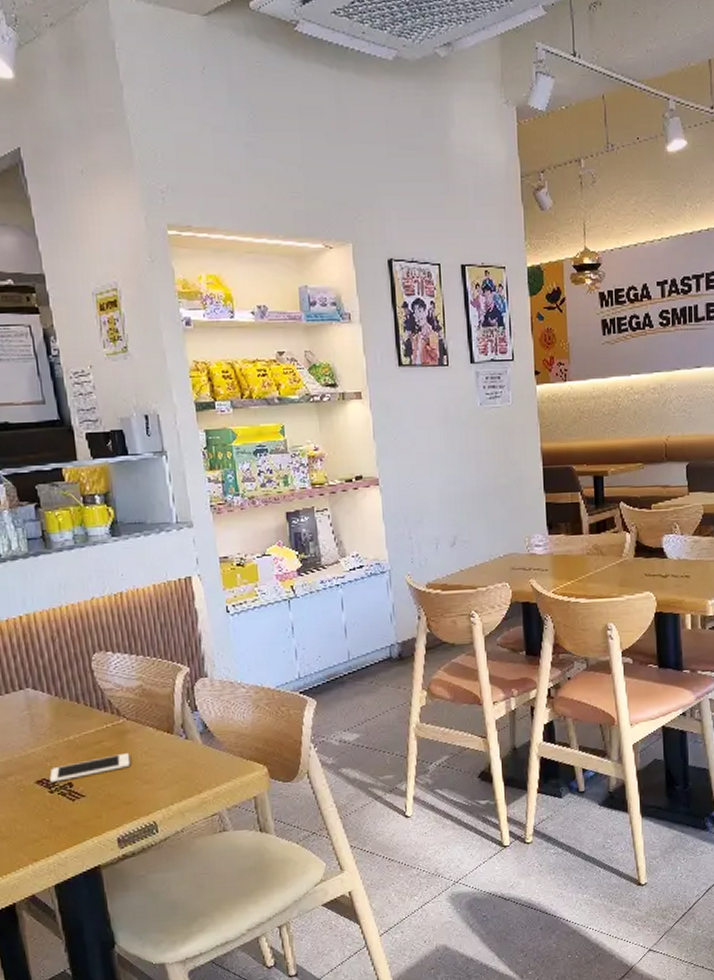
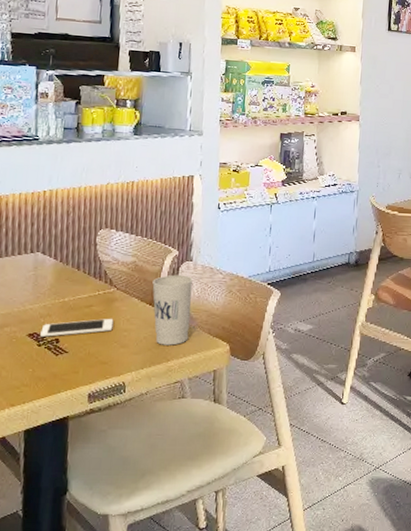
cup: none [166,694,219,776] -> present [152,274,193,346]

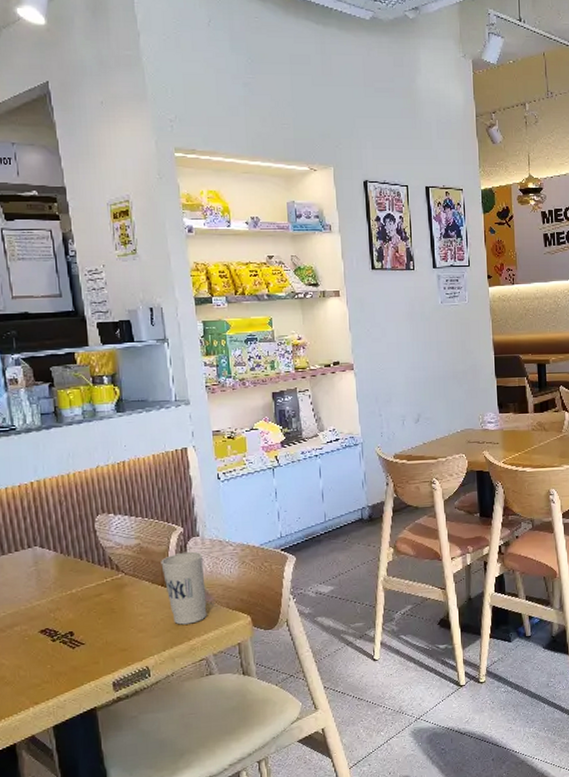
cell phone: present [40,318,114,337] -> none [52,604,127,632]

